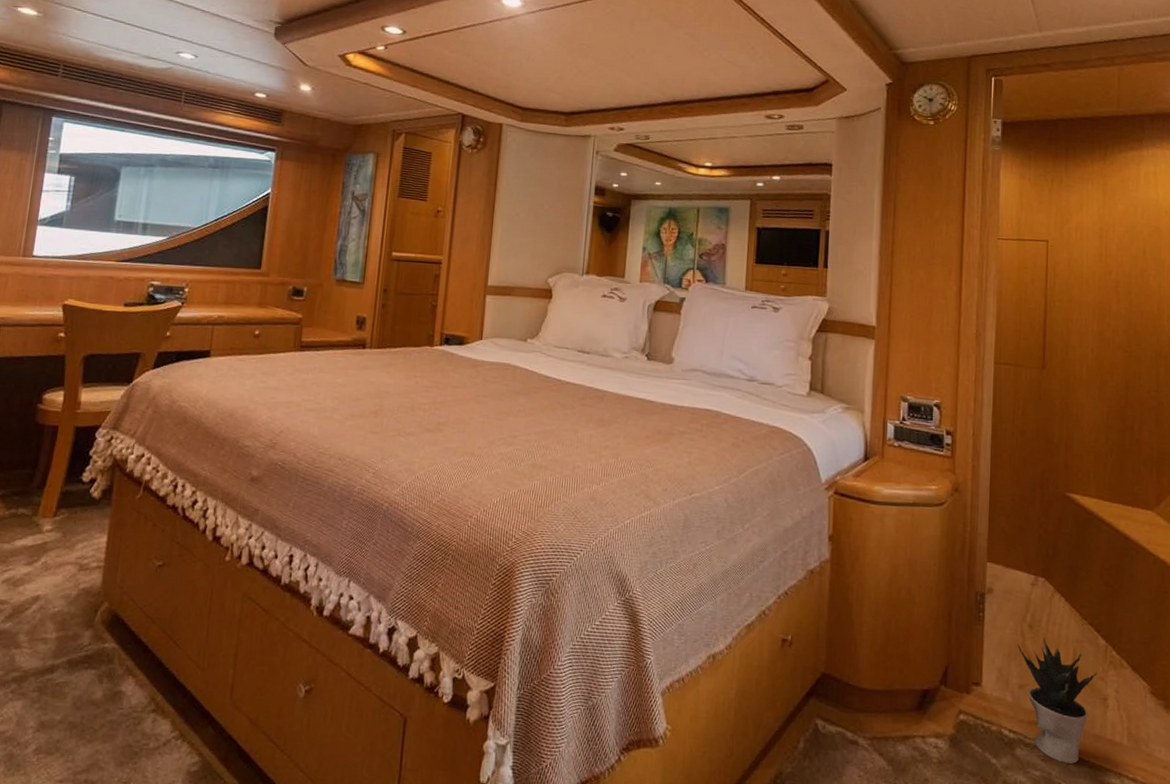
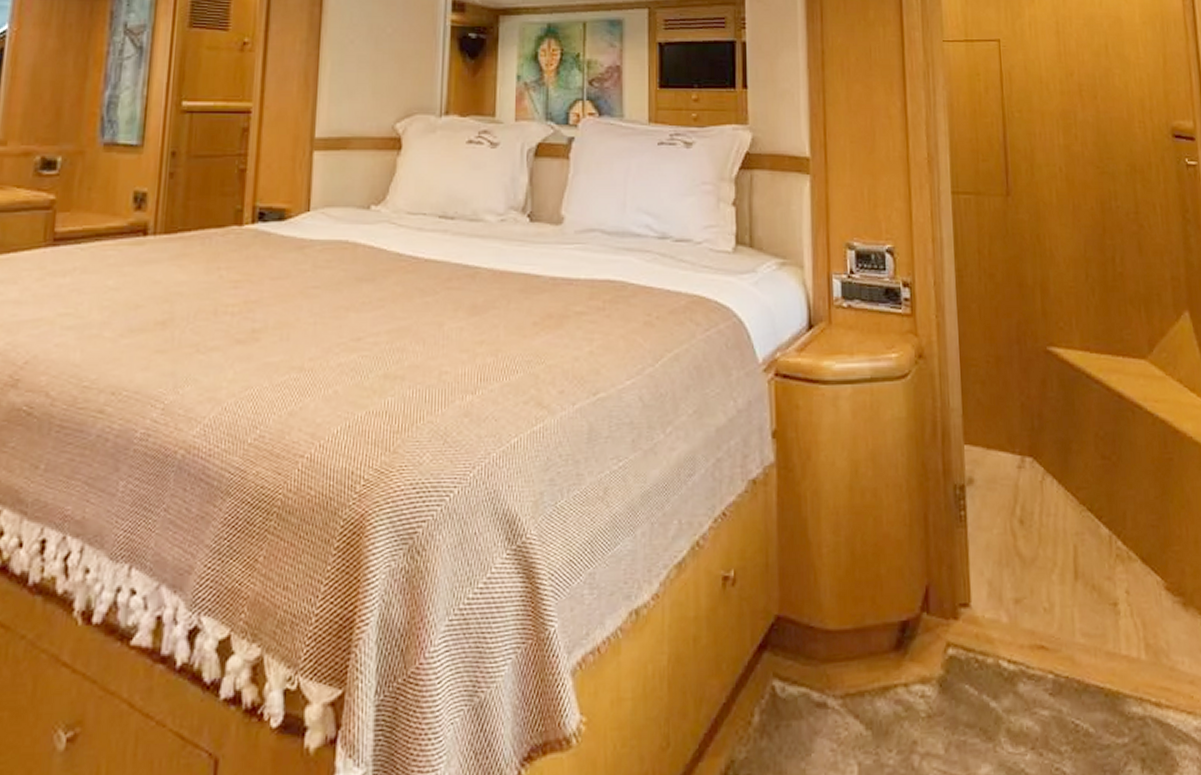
potted plant: present [1017,636,1098,764] -> none [1008,532,1104,695]

